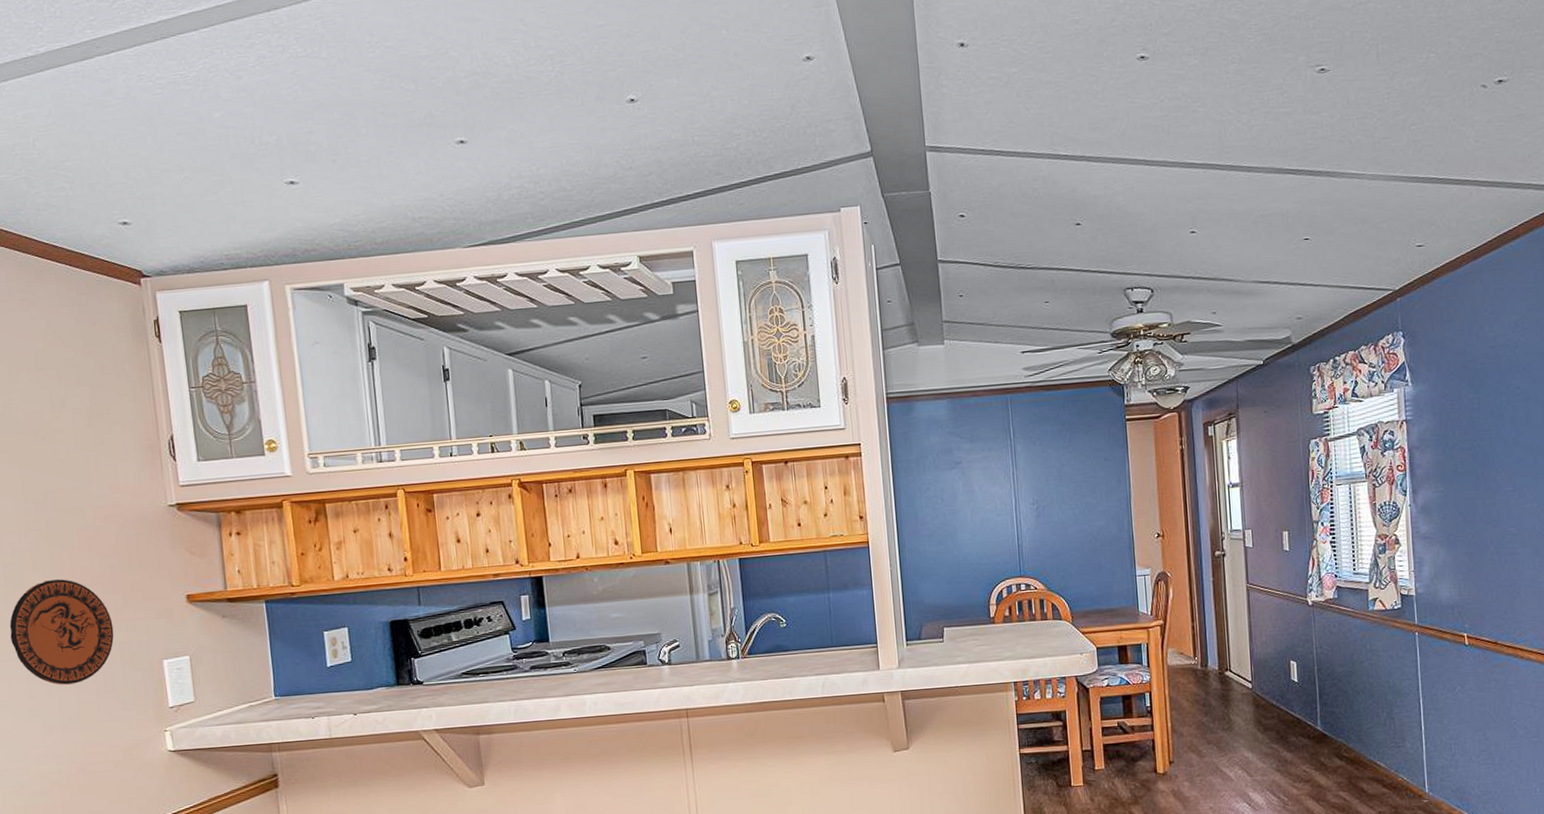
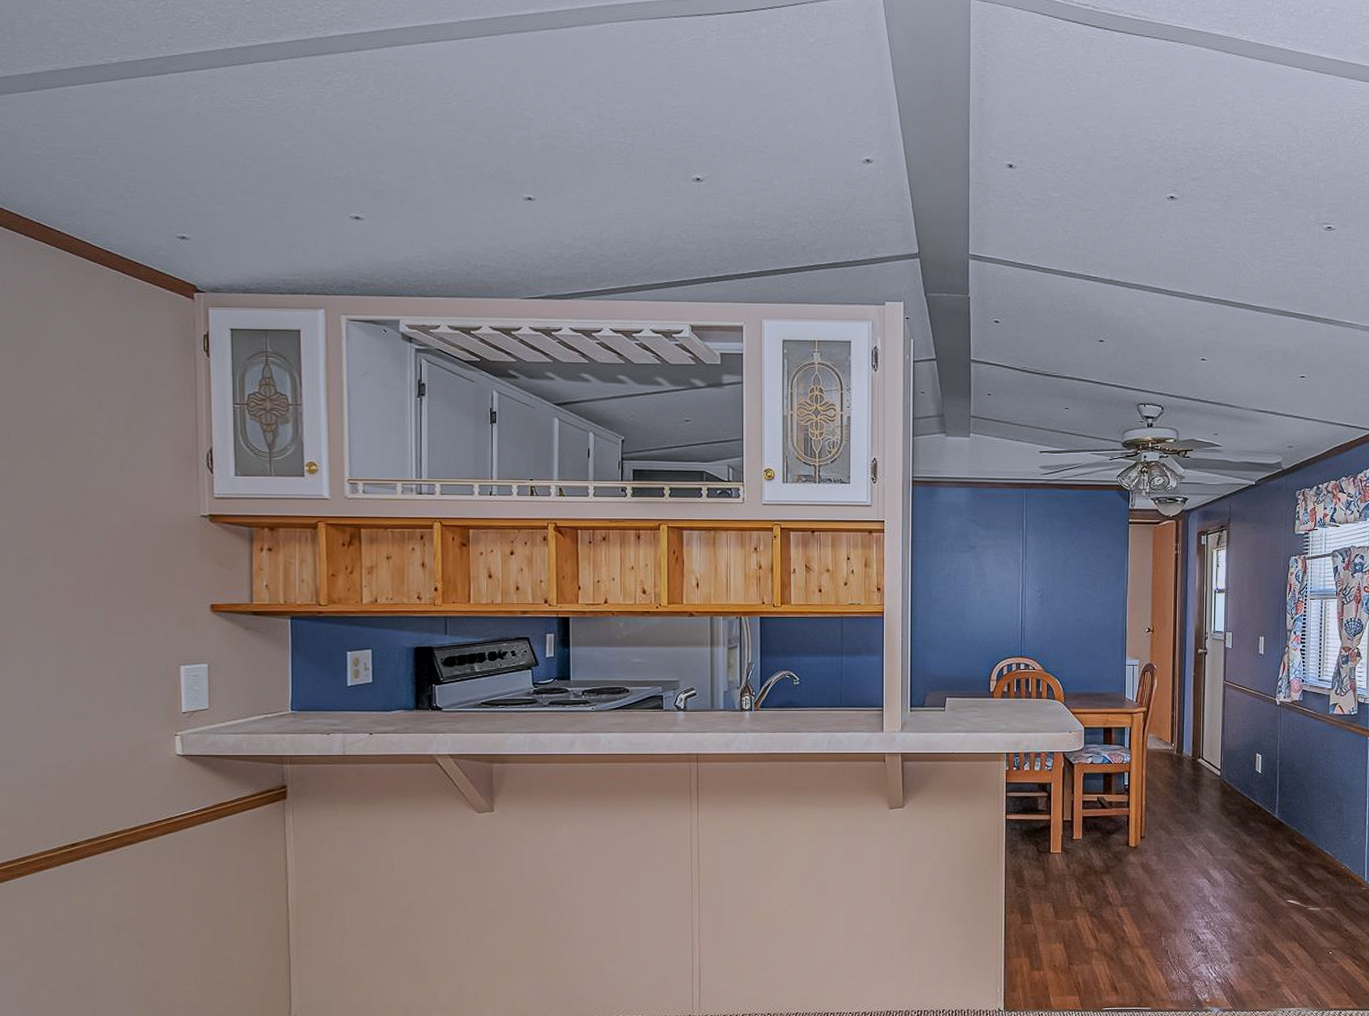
decorative plate: present [9,579,114,685] -> none [23,578,132,682]

